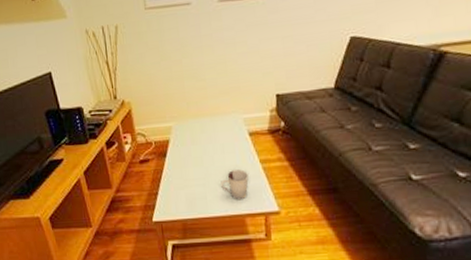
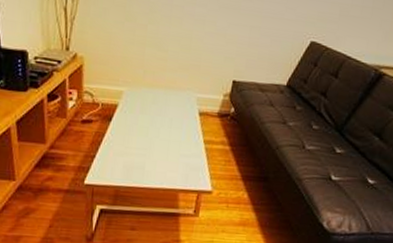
cup: present [221,170,249,201] -> none [161,145,190,176]

